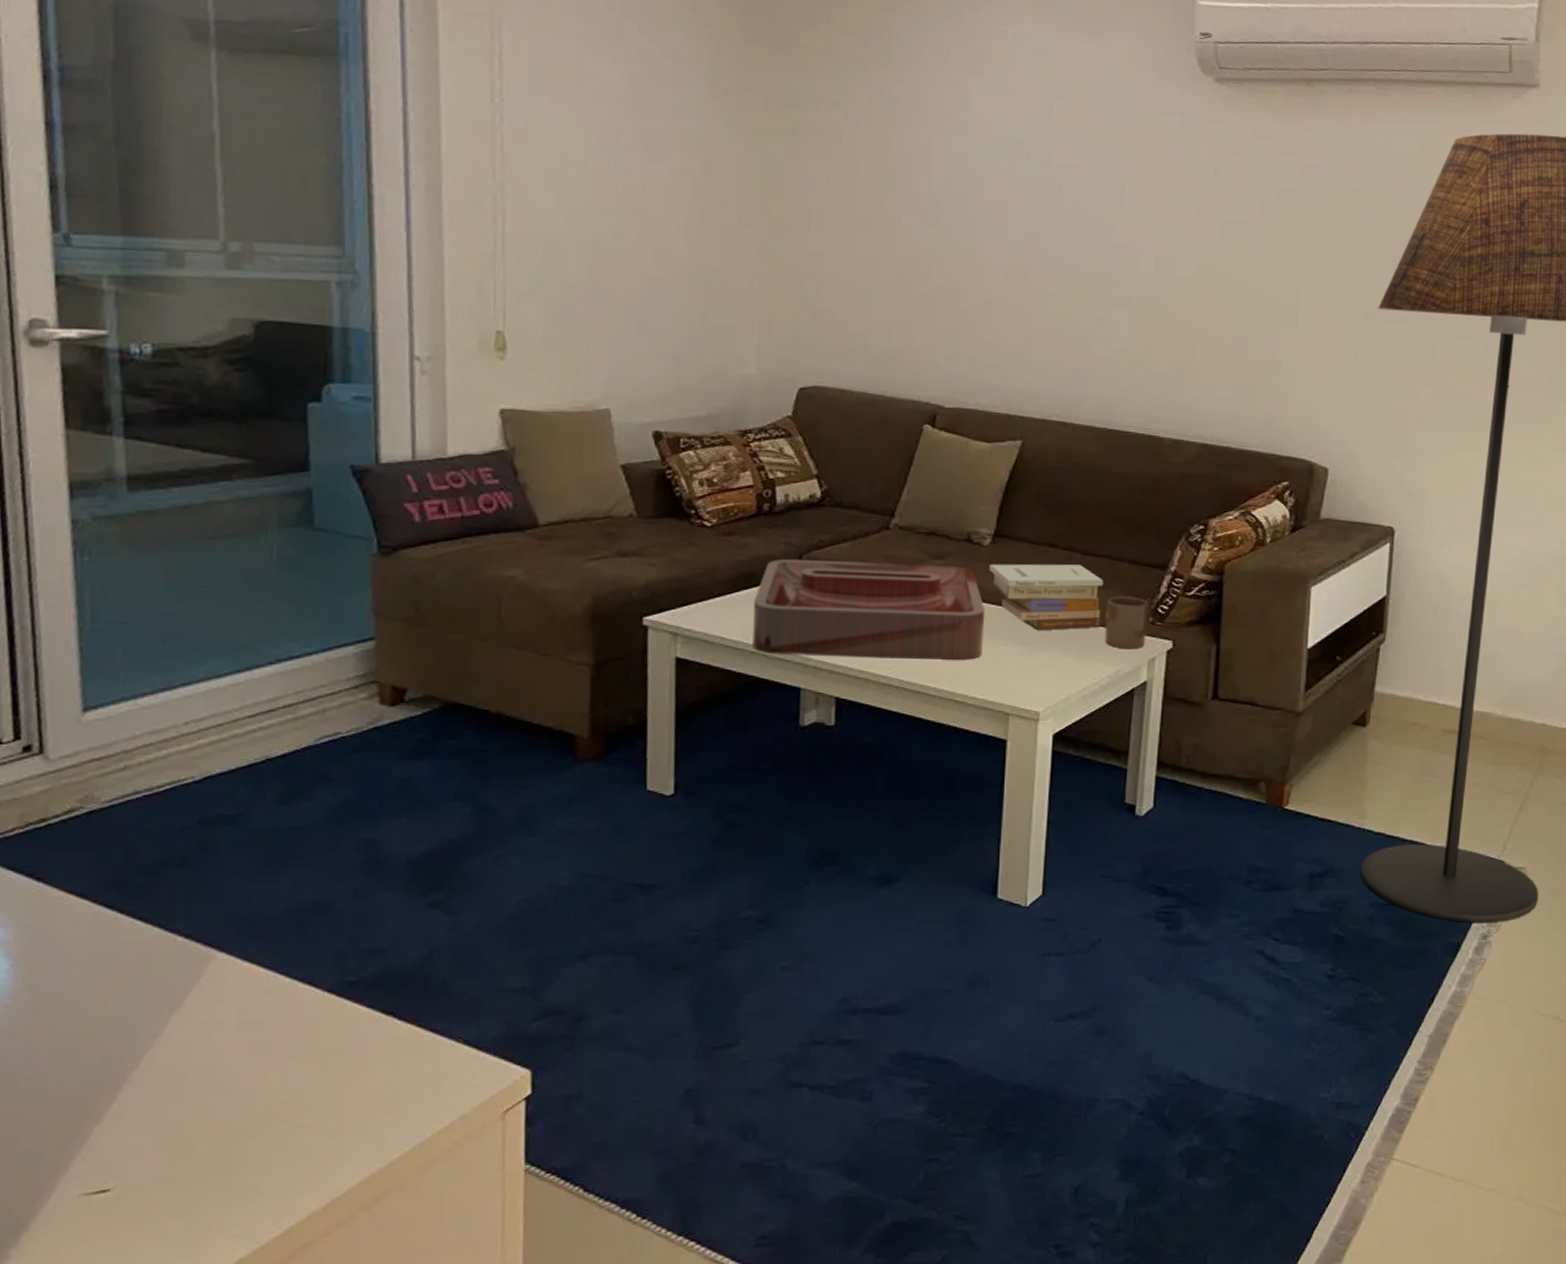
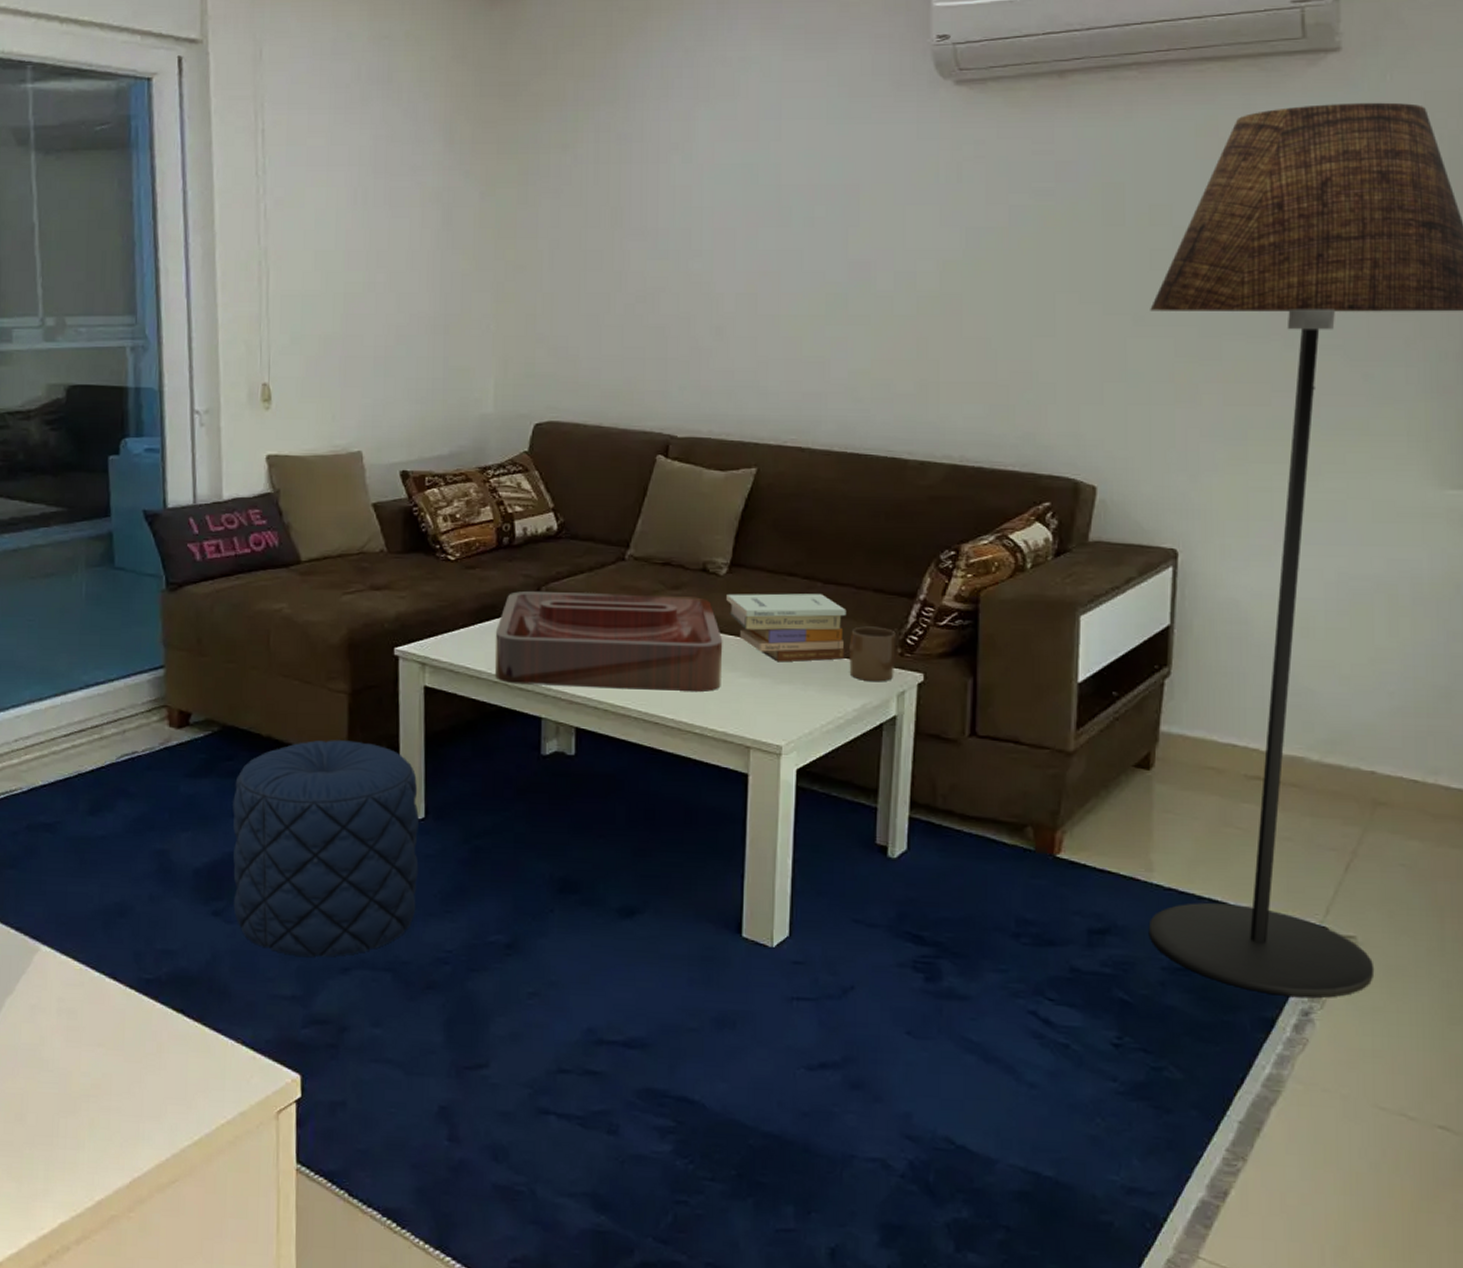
pouf: none [455,715,668,945] -> present [233,740,419,957]

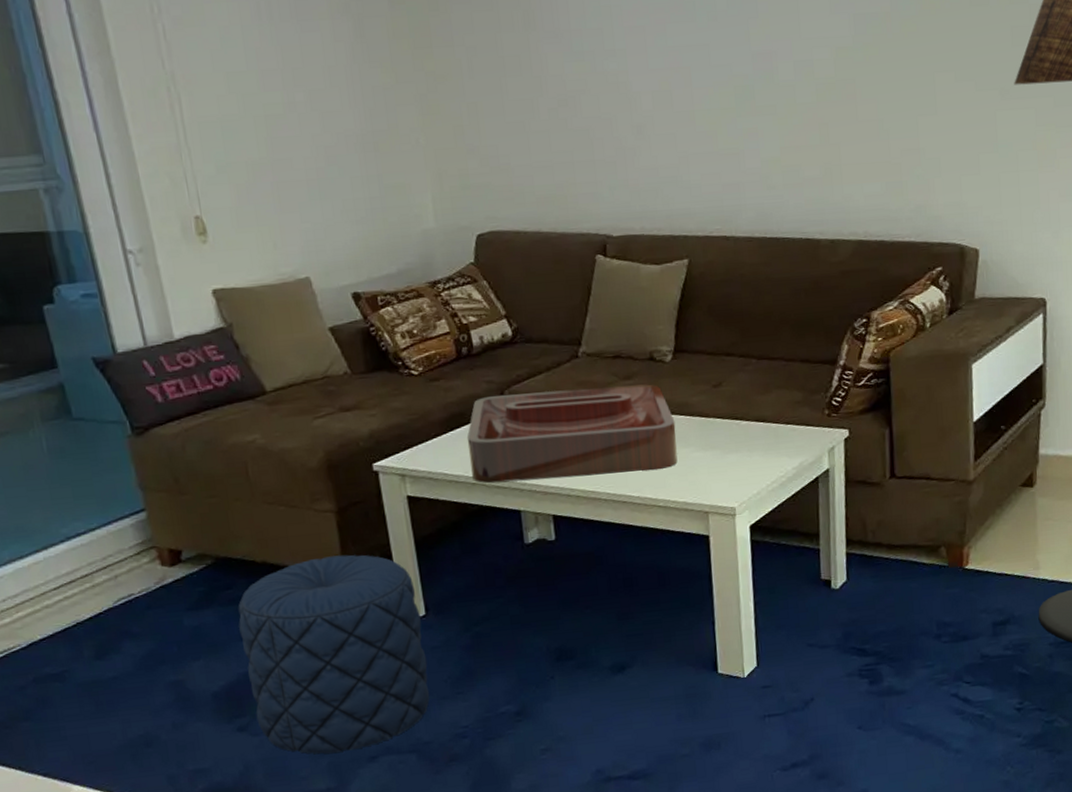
books: present [726,593,847,662] -> none [674,369,782,435]
mug: present [849,626,896,682] -> none [784,393,825,442]

